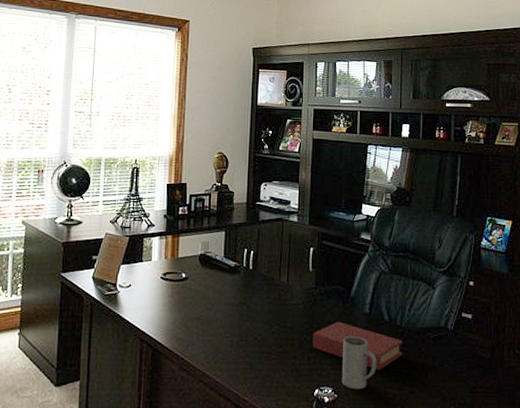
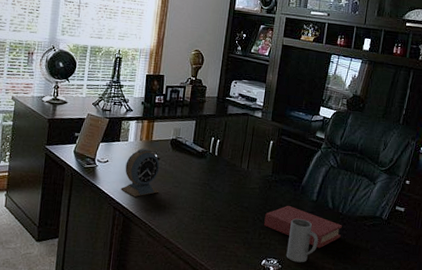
alarm clock: none [147,267,190,324] -> present [120,148,160,197]

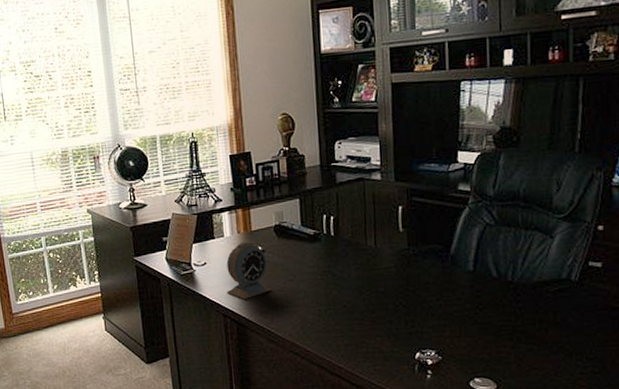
book: present [264,205,342,249] -> none [409,281,516,330]
mug: present [286,218,319,263] -> none [444,296,486,351]

